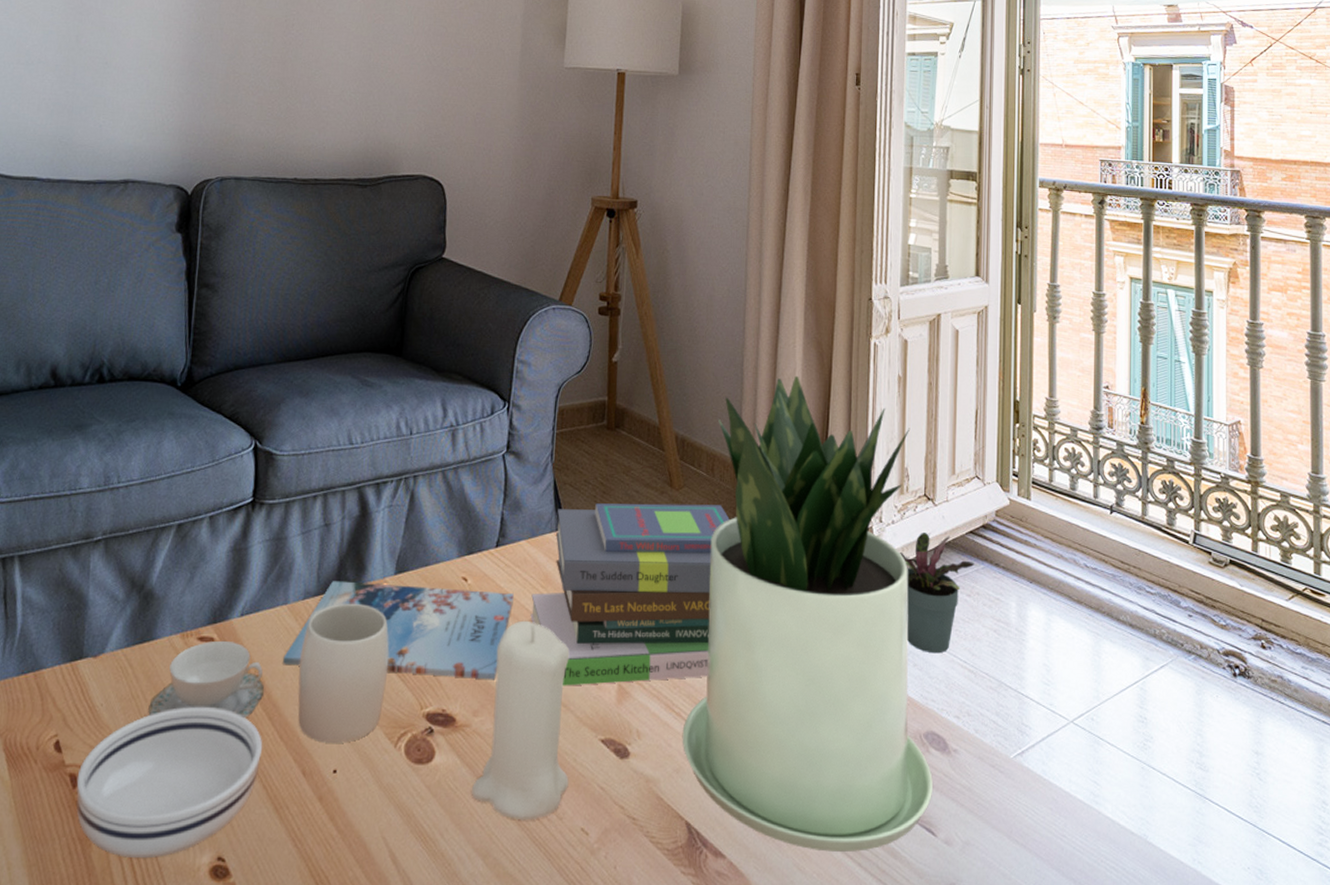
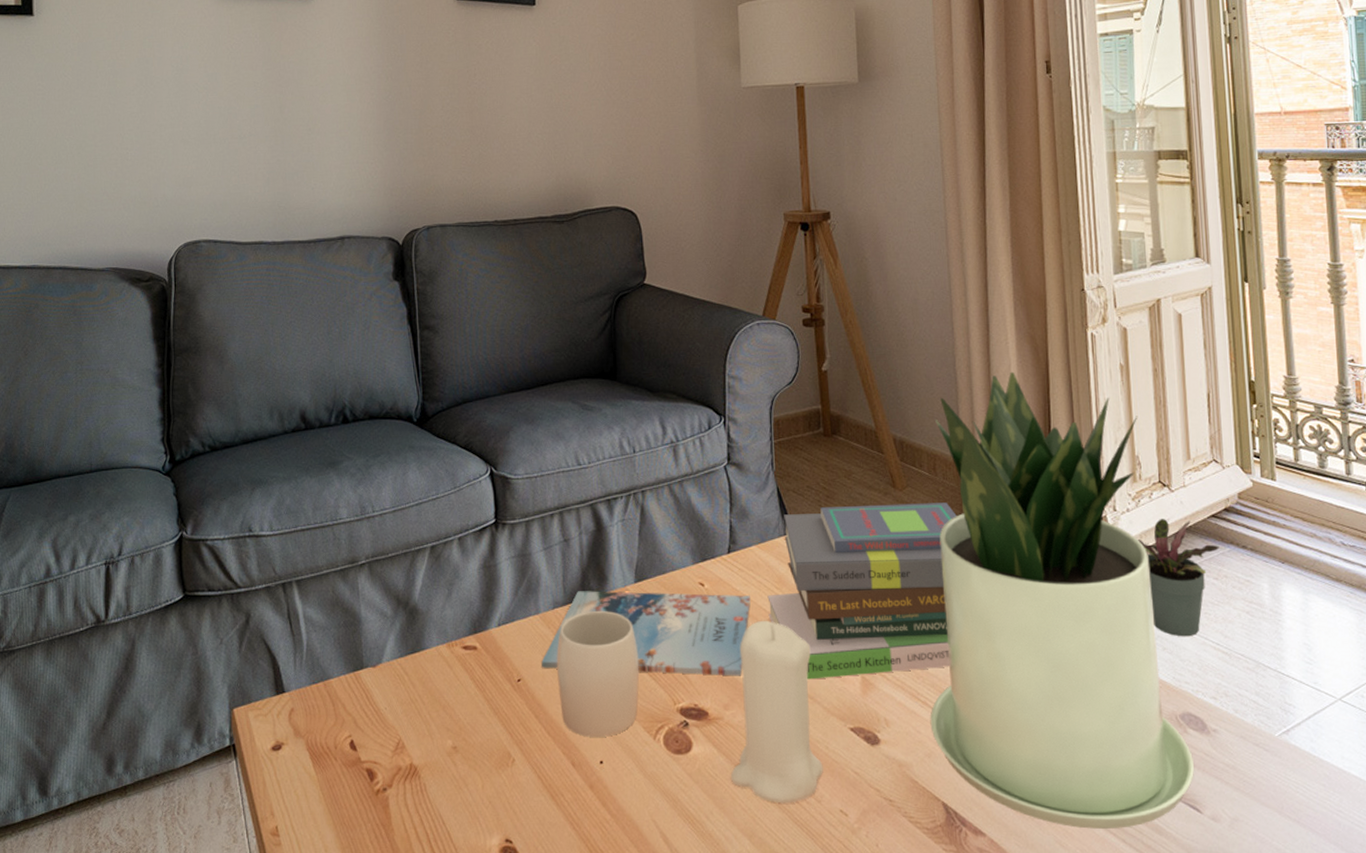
bowl: present [75,706,263,859] -> none [373,707,533,841]
teacup: present [148,640,265,717] -> none [427,648,529,717]

